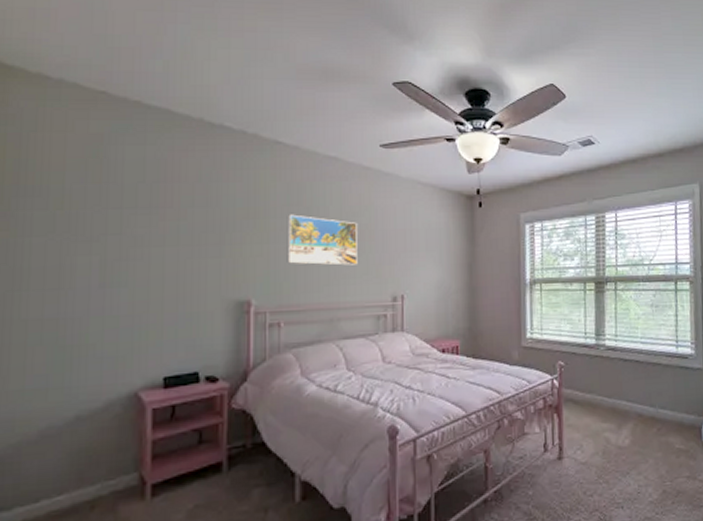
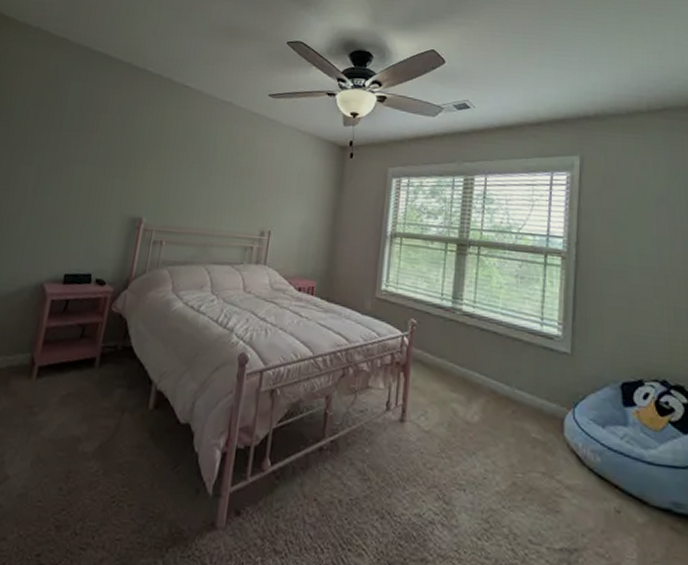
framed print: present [287,214,358,266] -> none [176,148,240,198]

